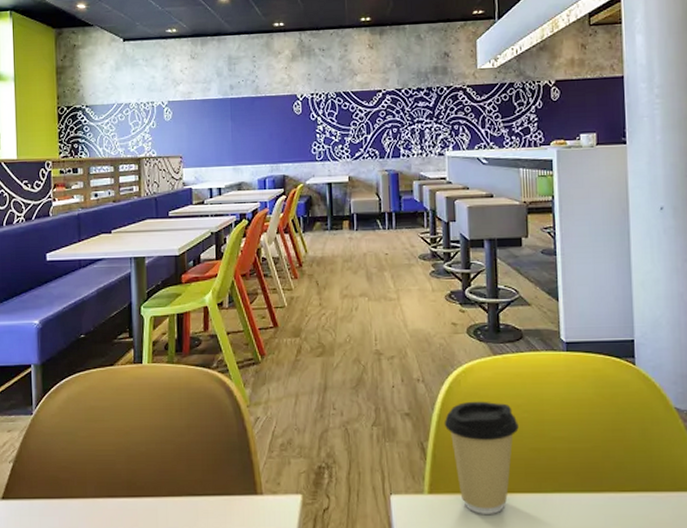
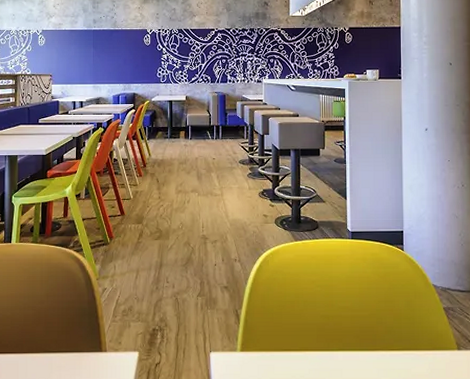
coffee cup: present [444,401,519,514] -> none [254,277,313,368]

